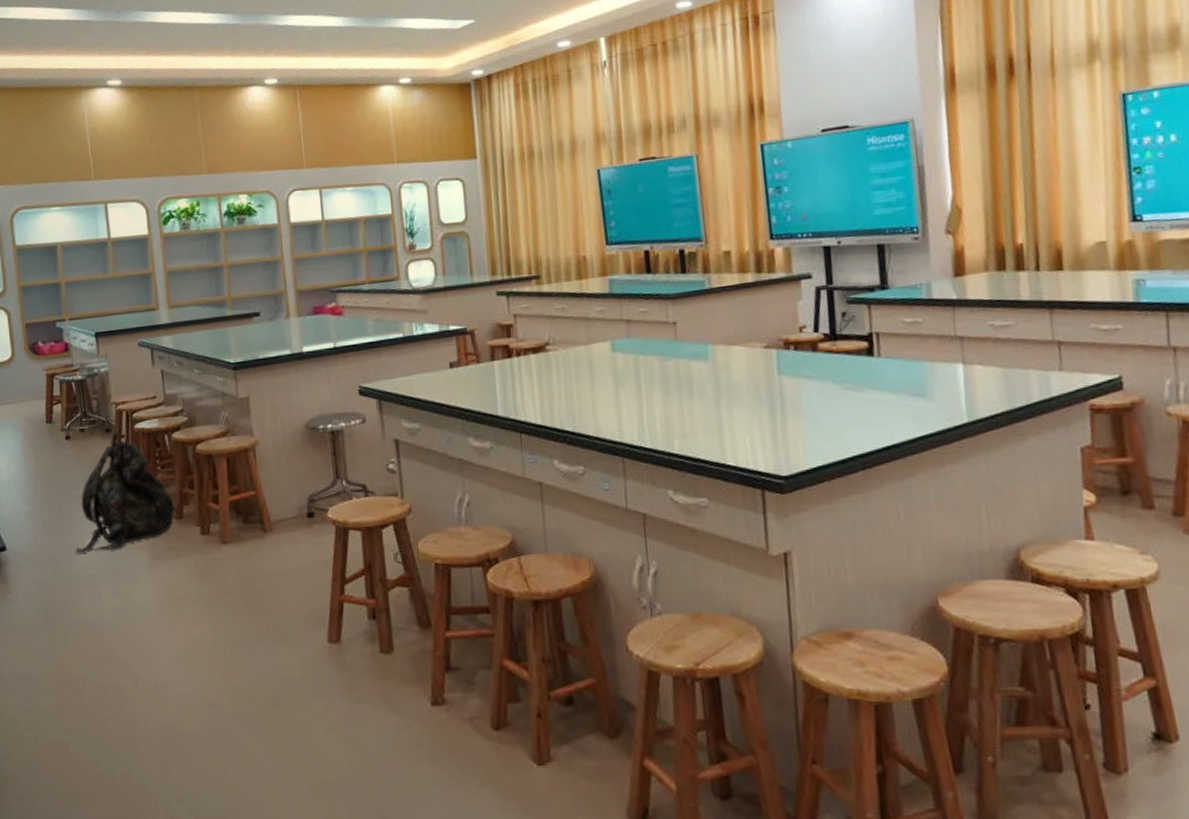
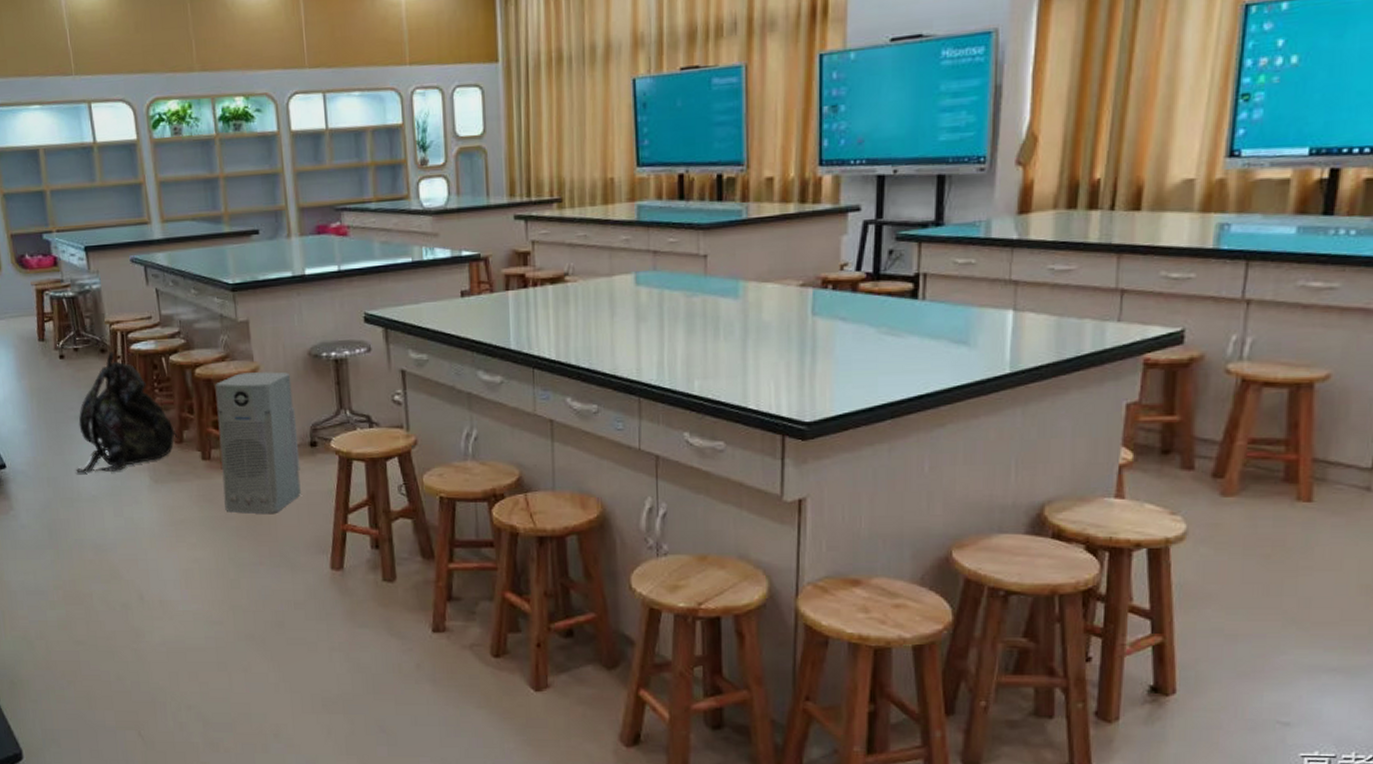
air purifier: none [215,445,298,588] -> present [215,371,301,514]

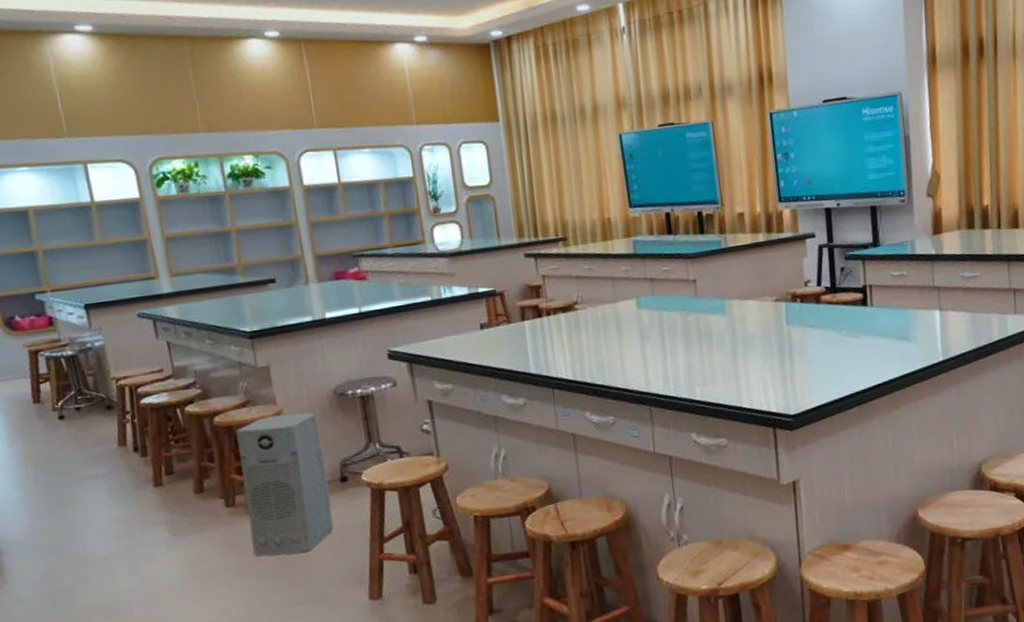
backpack: present [76,351,179,472] -> none [82,407,200,535]

